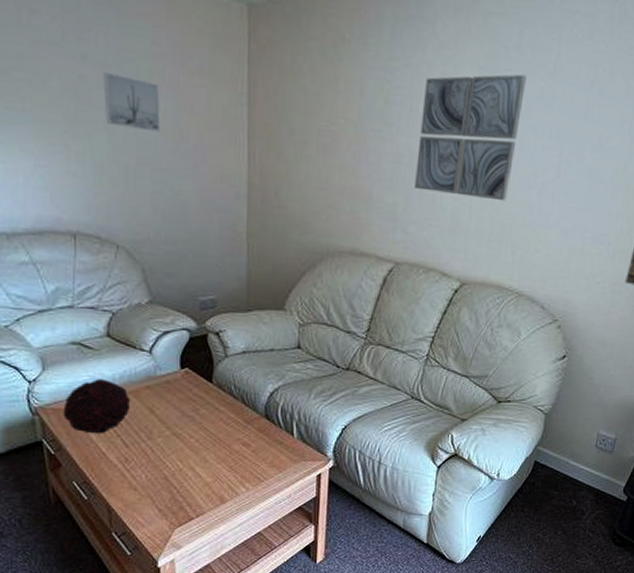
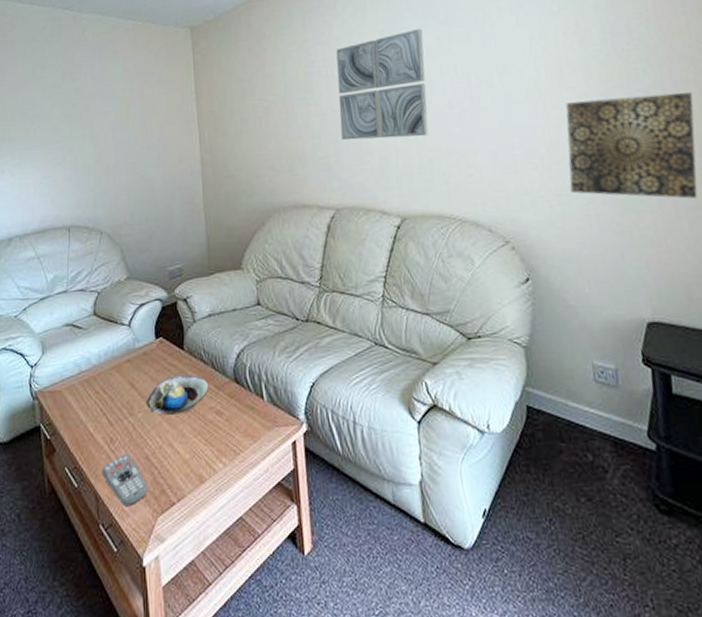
decorative orb: present [63,379,131,433] -> none [58,357,114,413]
wall art: present [103,71,160,133] -> none [90,97,131,137]
remote control: none [115,473,165,519] -> present [101,453,148,507]
decorative bowl: none [168,406,238,442] -> present [147,375,209,415]

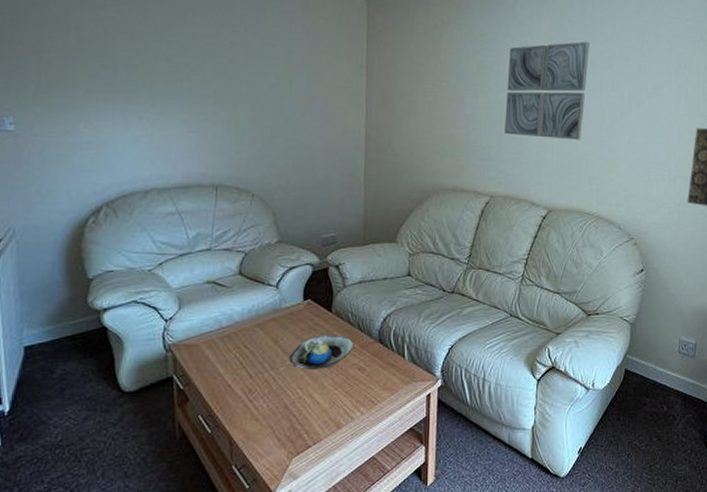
remote control: present [101,453,148,507] -> none [237,402,285,450]

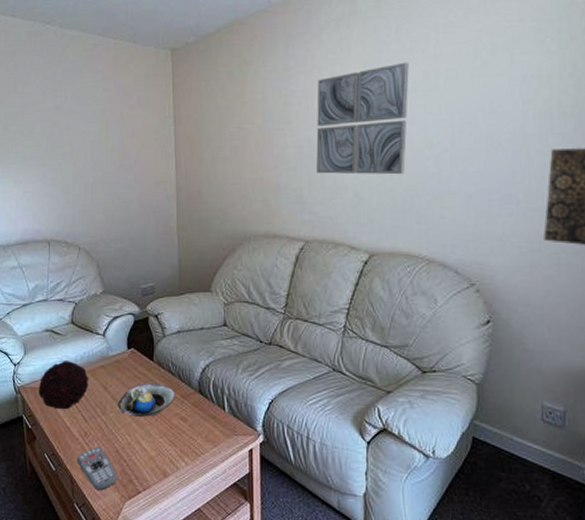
decorative orb: none [194,314,258,366] -> present [38,361,89,409]
remote control: none [237,402,285,450] -> present [76,446,117,491]

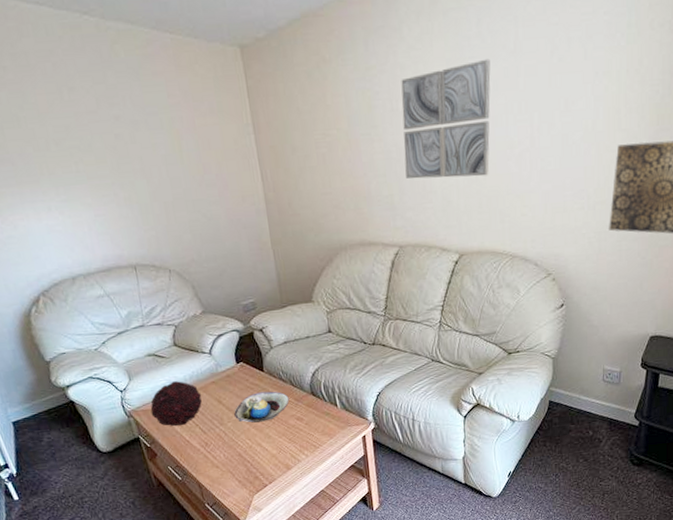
remote control: present [76,446,117,491] -> none [201,453,243,490]

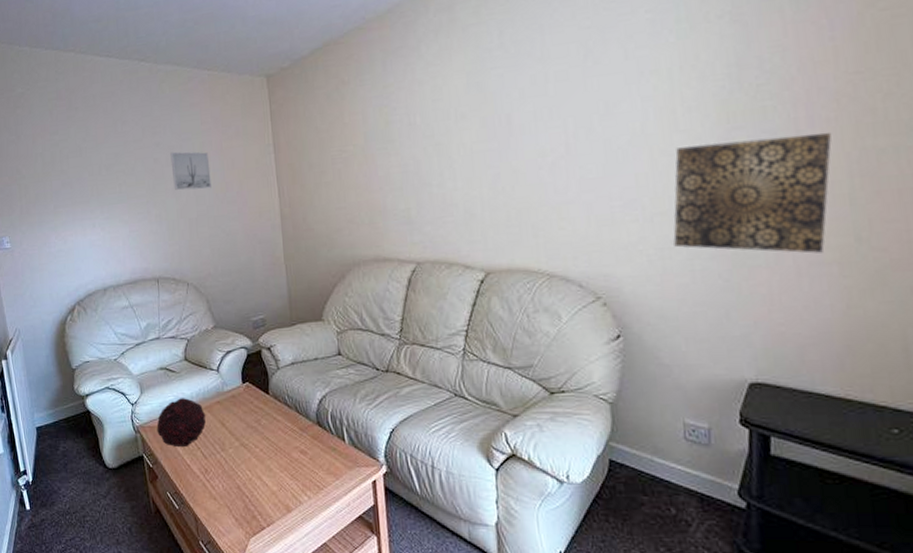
wall art: none [134,127,187,172] -> present [170,151,212,191]
decorative bowl: present [234,391,290,423] -> none [236,417,294,451]
wall art: present [401,58,491,179] -> none [419,67,518,192]

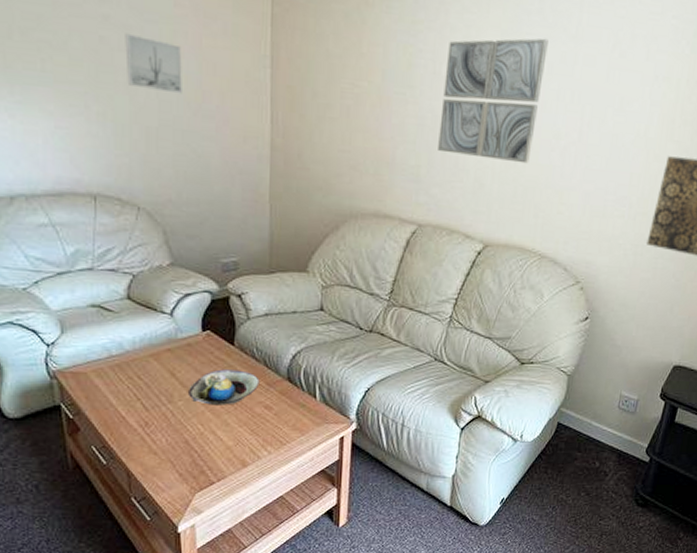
decorative orb: present [156,398,206,446] -> none [82,342,152,397]
decorative bowl: none [236,417,294,451] -> present [189,369,260,405]
wall art: none [419,67,518,192] -> present [438,38,548,164]

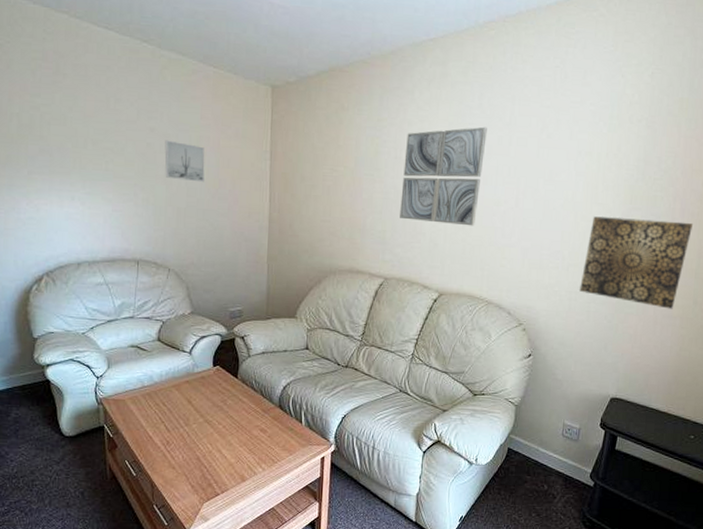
decorative bowl: present [189,369,260,405] -> none [201,398,257,428]

